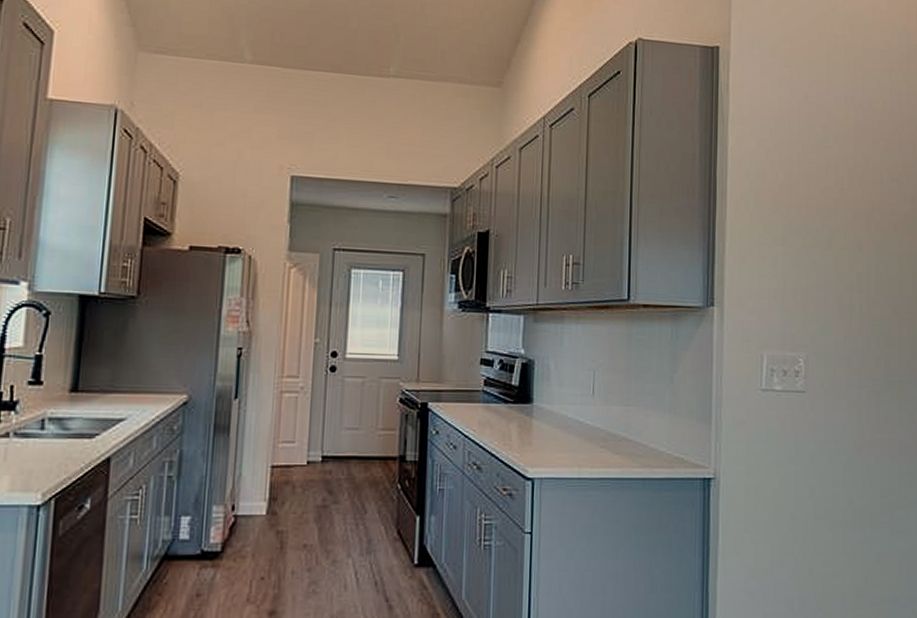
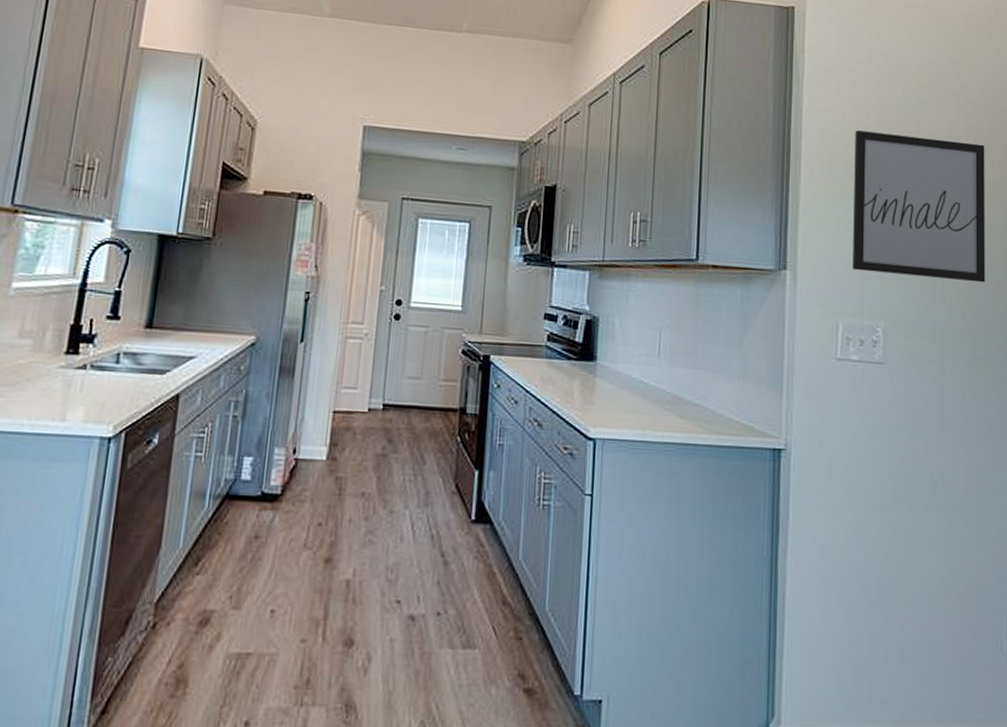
wall art: none [776,168,898,312] -> present [853,130,985,283]

